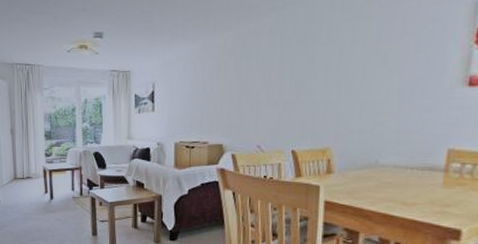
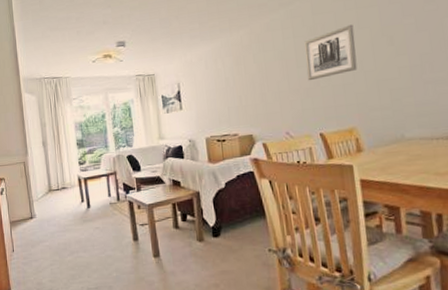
wall art: none [288,37,347,95] -> present [304,24,358,81]

